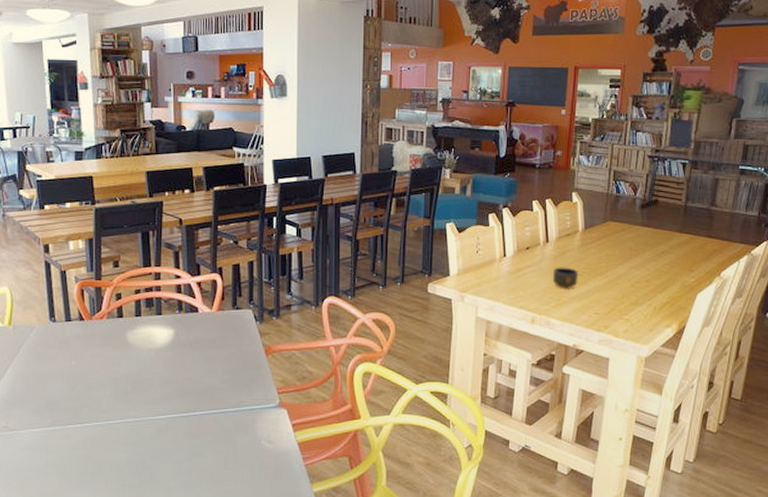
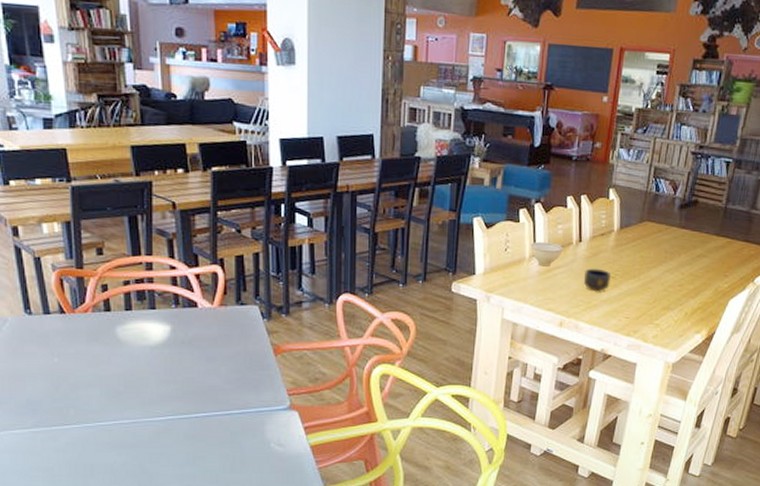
bowl: none [500,244,531,267] -> present [530,242,563,267]

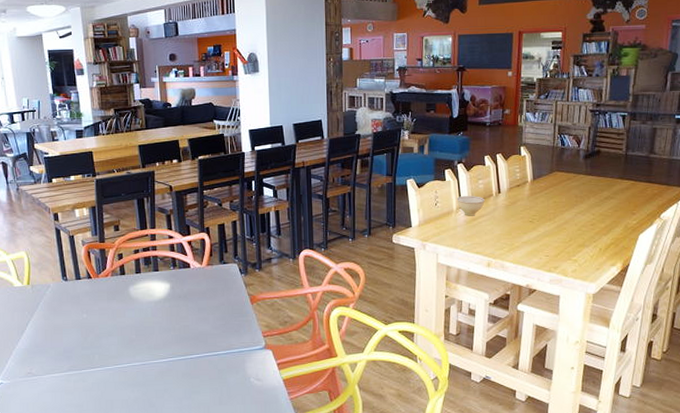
mug: present [583,268,612,292] -> none [505,215,530,235]

